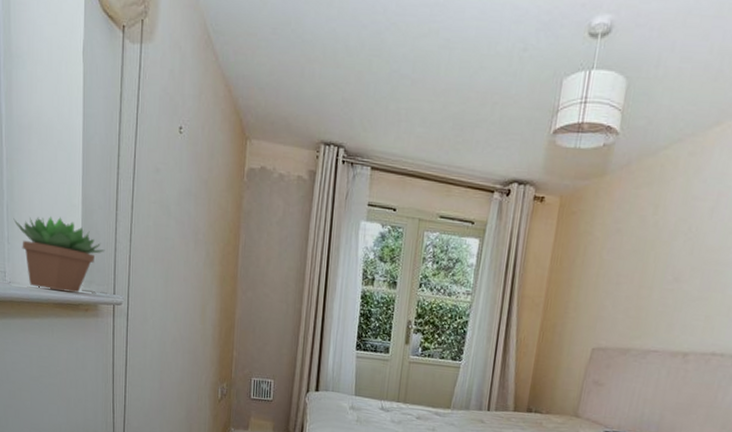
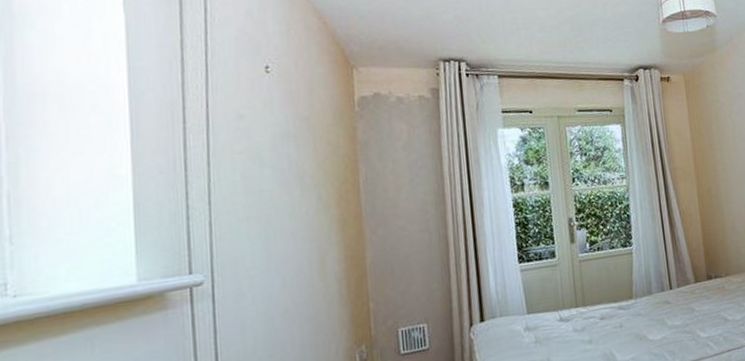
succulent plant: present [13,216,105,293] -> none [19,193,173,293]

